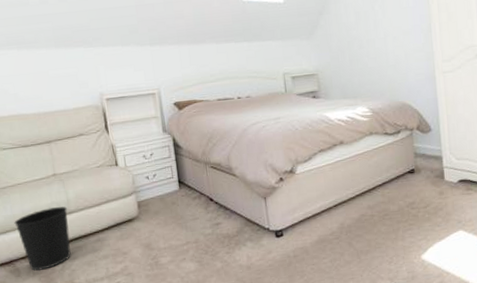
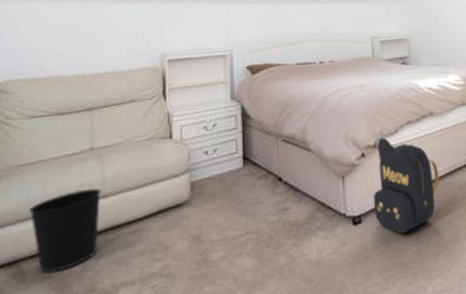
backpack: none [292,164,350,246] -> present [373,138,439,234]

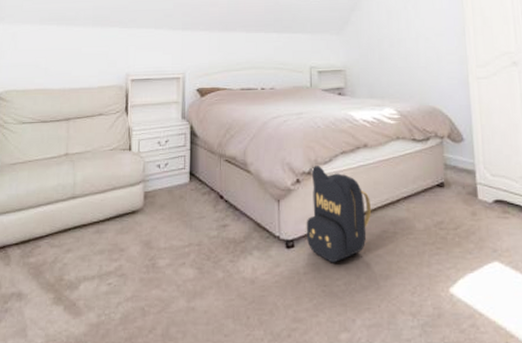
wastebasket: present [29,188,102,274] -> none [16,189,73,260]

